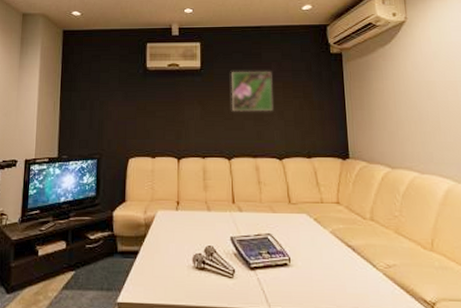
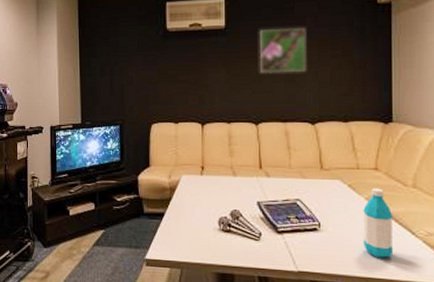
water bottle: none [328,221,358,292] -> present [363,188,394,258]

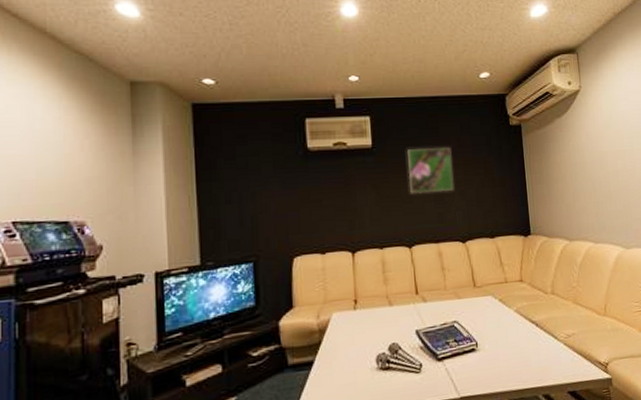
water bottle: present [363,188,394,258] -> none [513,299,542,367]

